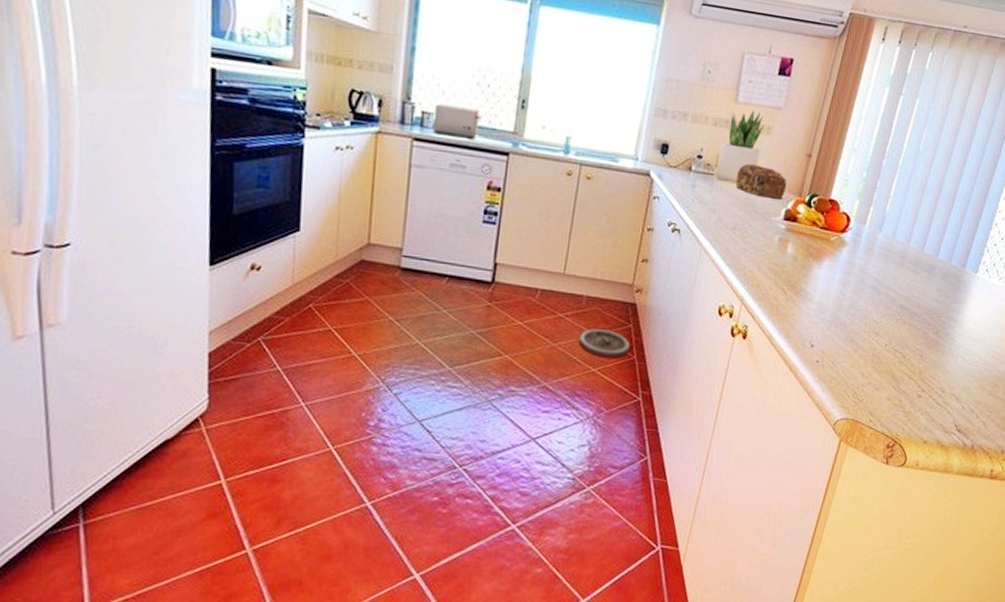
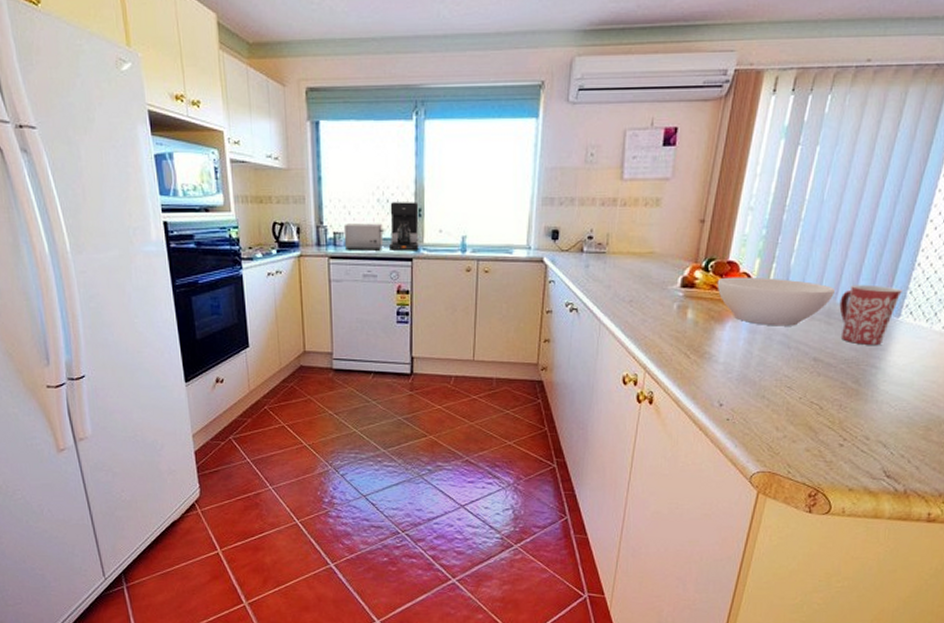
coffee maker: none [484,88,523,146] -> present [389,202,419,251]
pet bowl: present [579,329,631,358] -> none [494,407,541,431]
planter: present [717,110,764,184] -> none [609,185,653,259]
bread loaf: present [736,164,787,200] -> none [629,238,682,269]
bowl: none [817,214,923,272] -> present [717,276,835,326]
mug: none [925,237,982,298] -> present [839,284,904,345]

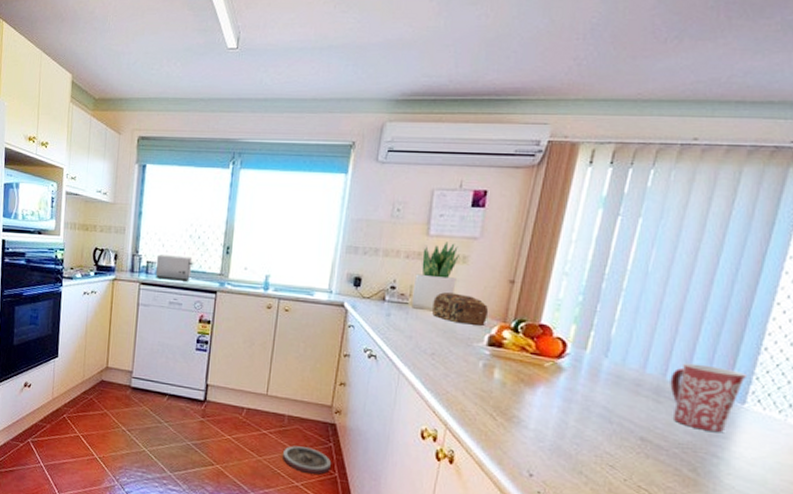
coffee maker: present [389,202,419,251] -> none [196,239,228,285]
pet bowl: none [494,407,541,431] -> present [283,446,332,475]
planter: none [609,185,653,259] -> present [412,241,459,312]
bread loaf: none [629,238,682,269] -> present [432,292,489,326]
bowl: present [717,276,835,326] -> none [527,340,664,400]

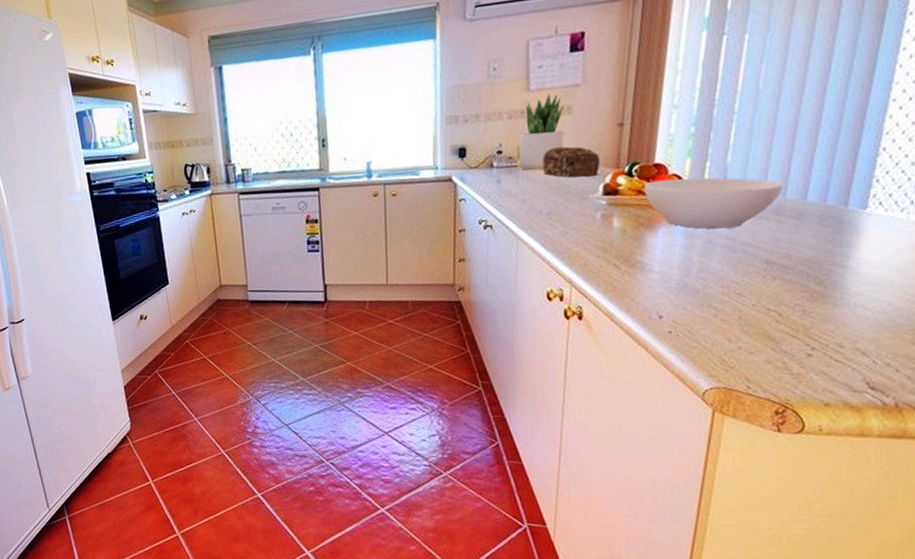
toaster: present [155,253,194,281] -> none [250,156,291,186]
pet bowl: present [283,446,332,475] -> none [412,329,462,354]
bowl: none [527,340,664,400] -> present [643,177,783,229]
mug: present [670,363,748,432] -> none [790,176,868,243]

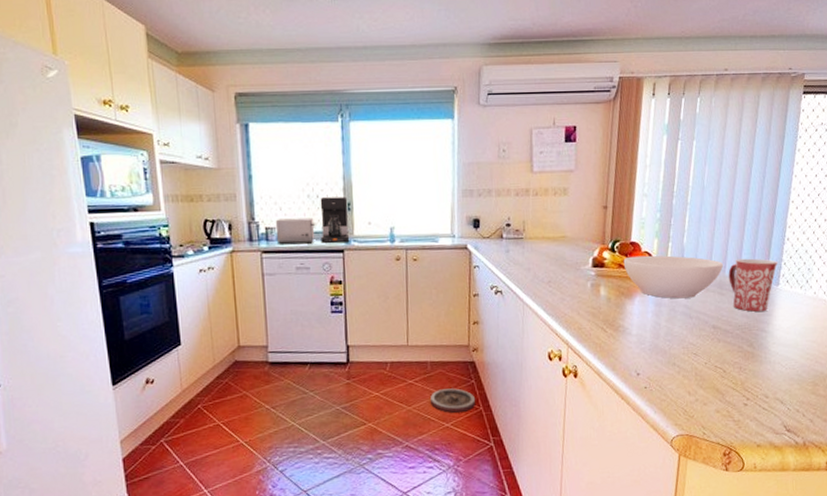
toaster: none [250,156,291,186] -> present [275,217,316,245]
coffee maker: none [294,133,325,182] -> present [320,196,350,243]
pet bowl: none [412,329,462,354] -> present [430,388,476,413]
planter: present [520,94,564,171] -> none [525,176,561,243]
bread loaf: present [542,146,601,178] -> none [544,223,590,251]
mug: none [790,176,868,243] -> present [728,258,779,312]

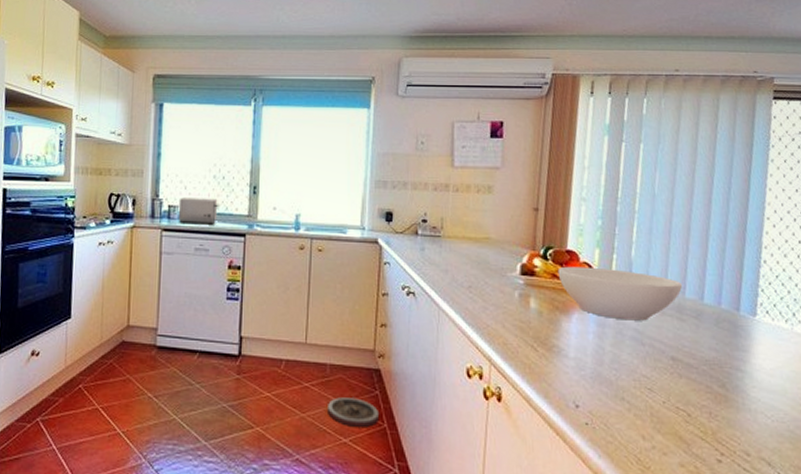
coffee maker: present [320,196,350,243] -> none [223,179,254,227]
mug: present [728,258,779,312] -> none [689,280,755,345]

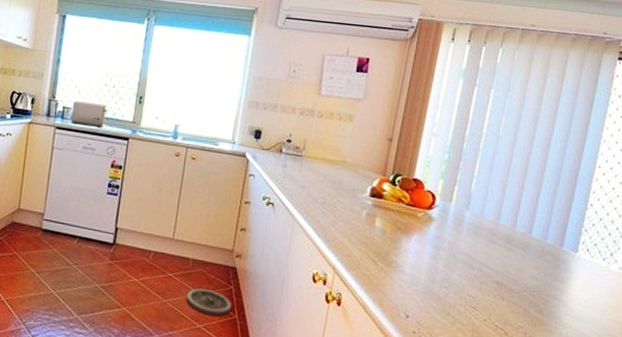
bowl: present [557,266,682,321] -> none [403,192,514,248]

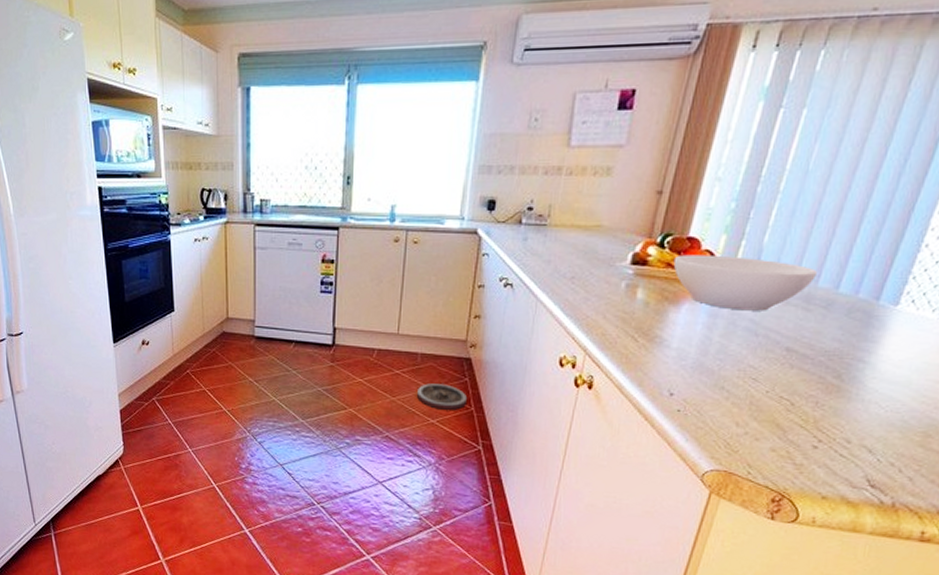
toaster: present [70,100,108,128] -> none [270,189,312,219]
bowl: none [403,192,514,248] -> present [673,254,817,311]

